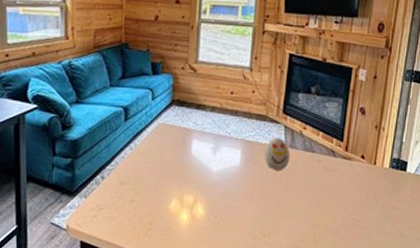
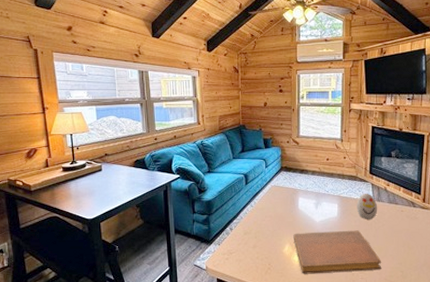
notebook: none [182,183,291,237] -> present [293,230,382,274]

